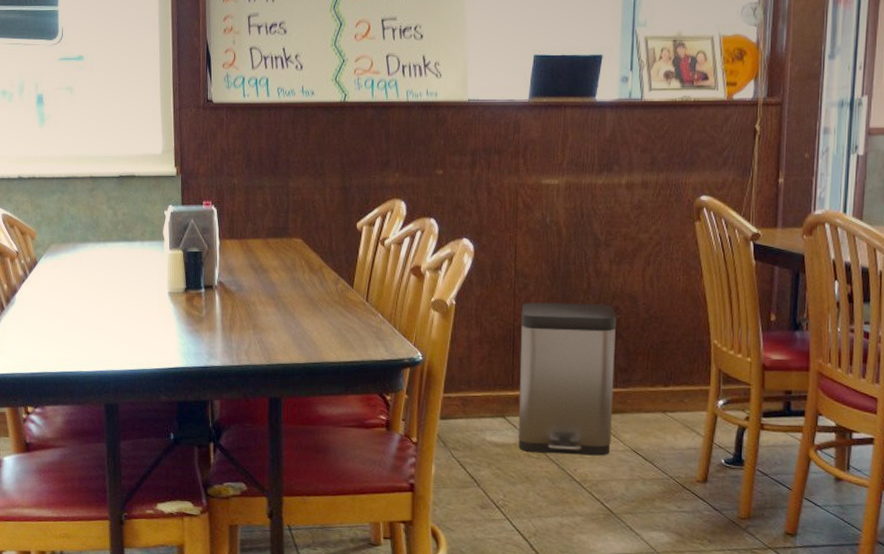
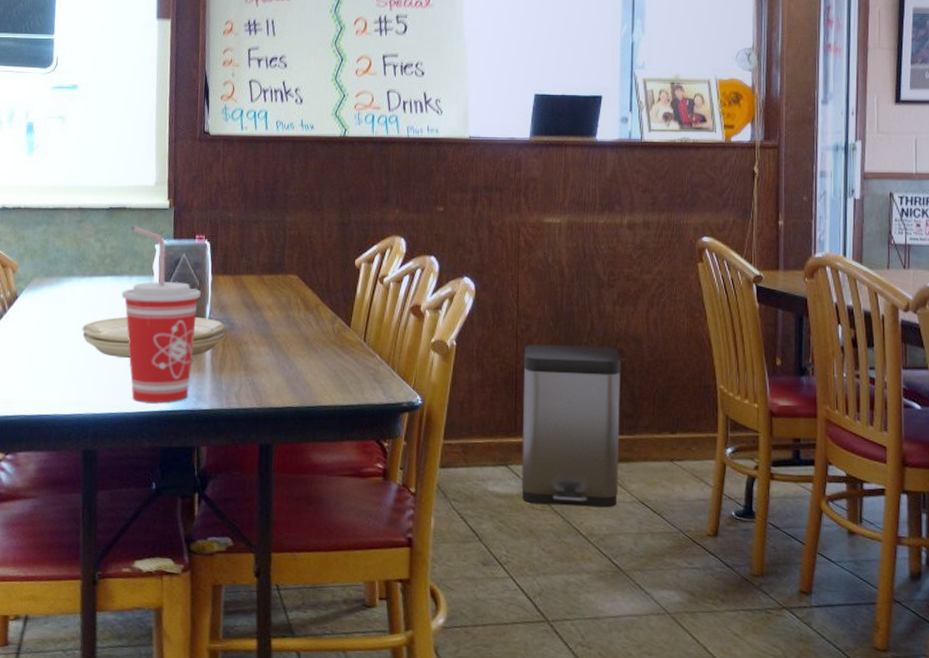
plate: none [99,279,234,318] -> present [82,316,226,358]
beverage cup: none [134,193,210,361] -> present [121,225,201,404]

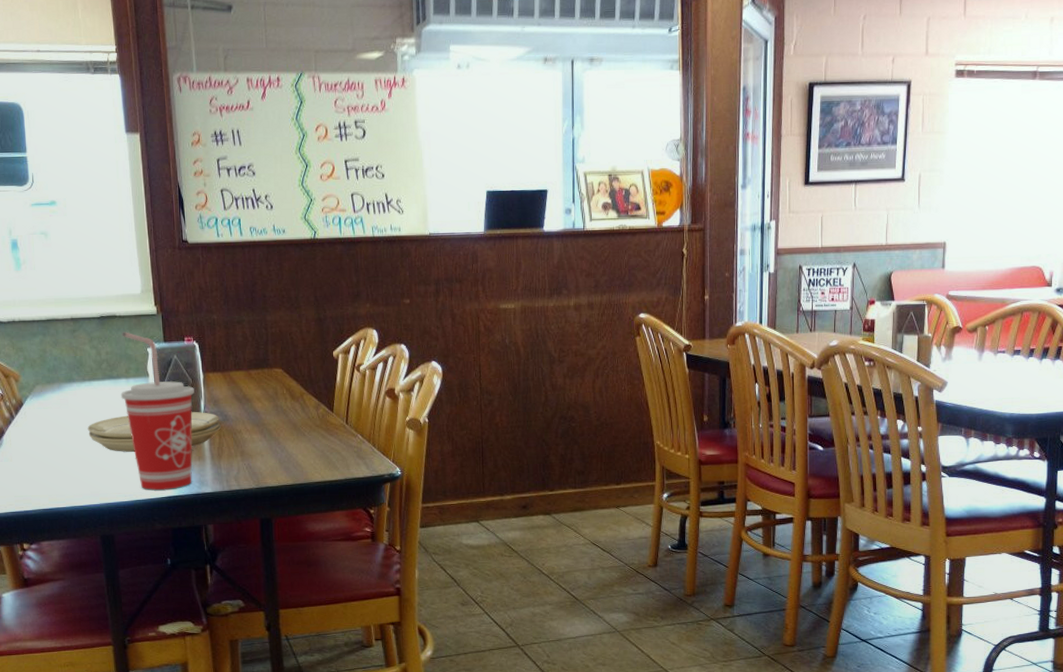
pedal bin: present [521,344,622,508] -> none [488,414,573,552]

